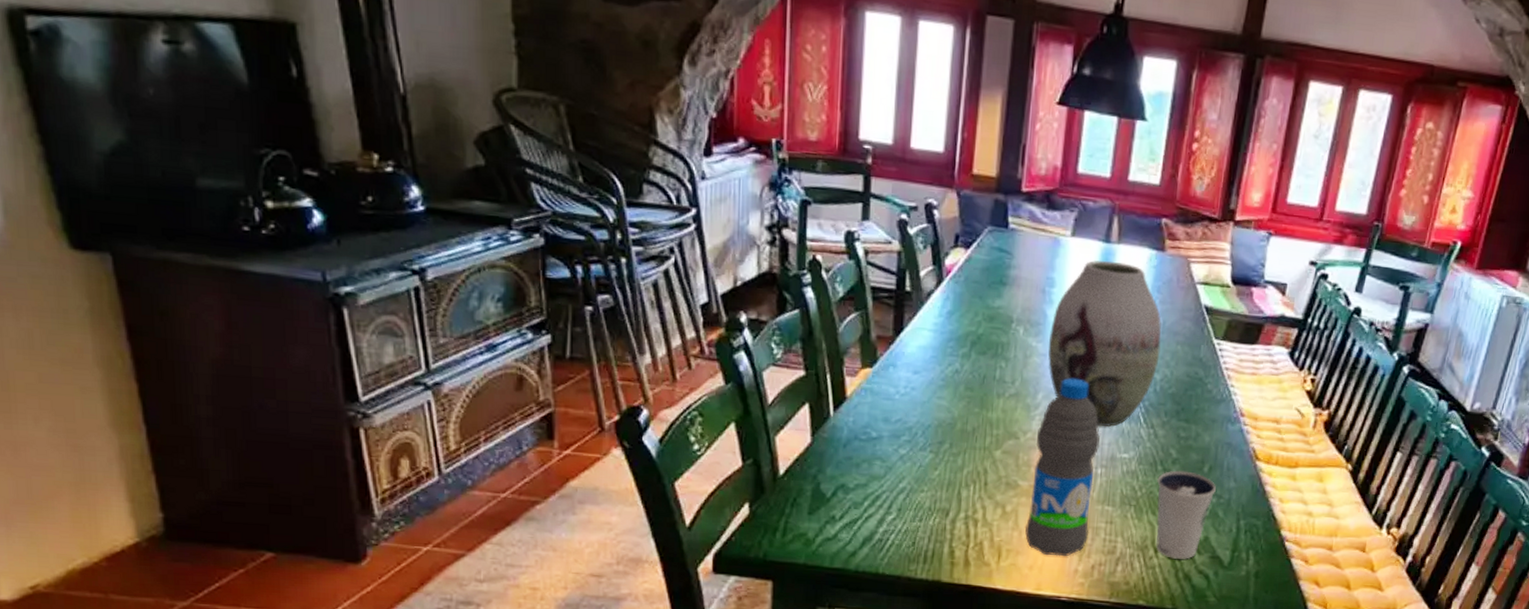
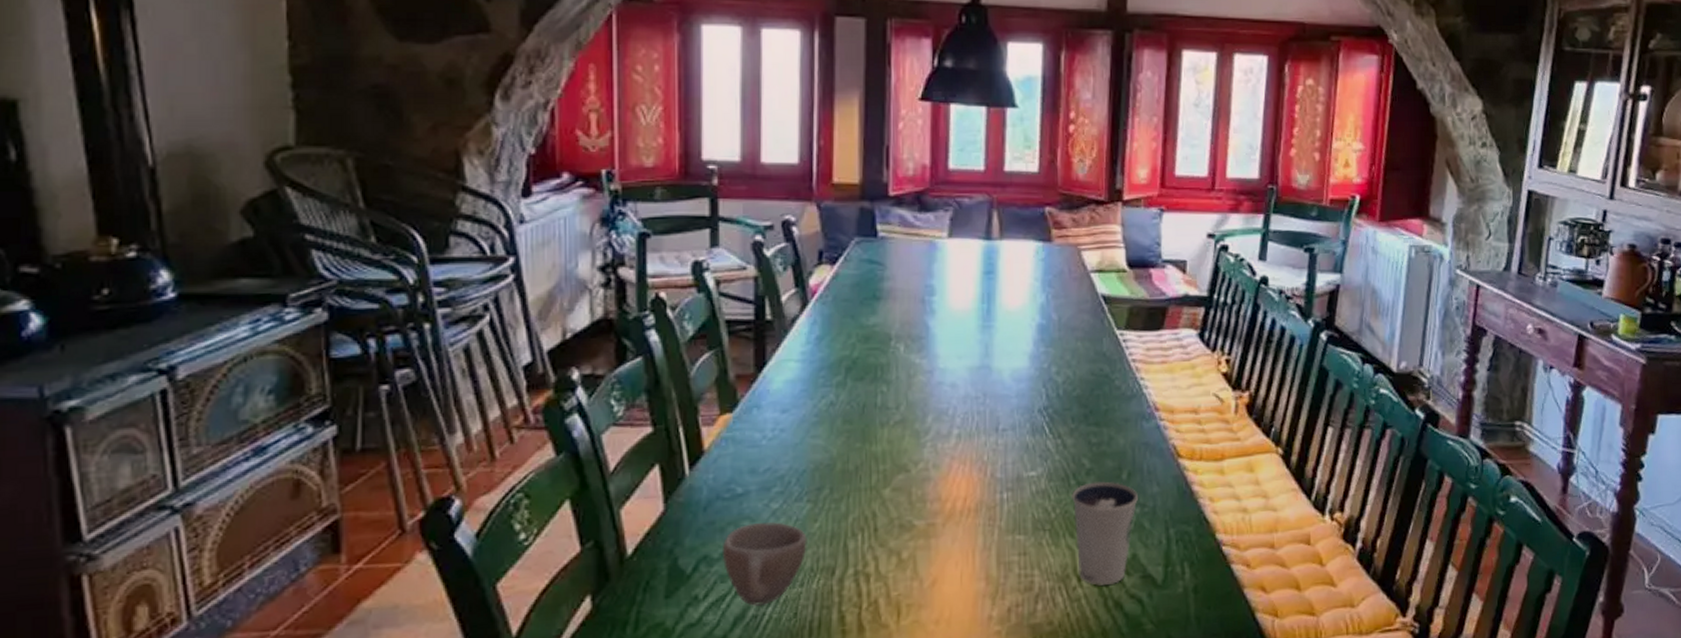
cup: none [857,464,928,532] -> present [723,522,807,606]
water bottle: present [1024,378,1100,557] -> none [925,394,1002,605]
vase: present [1048,260,1162,428] -> none [933,259,1059,445]

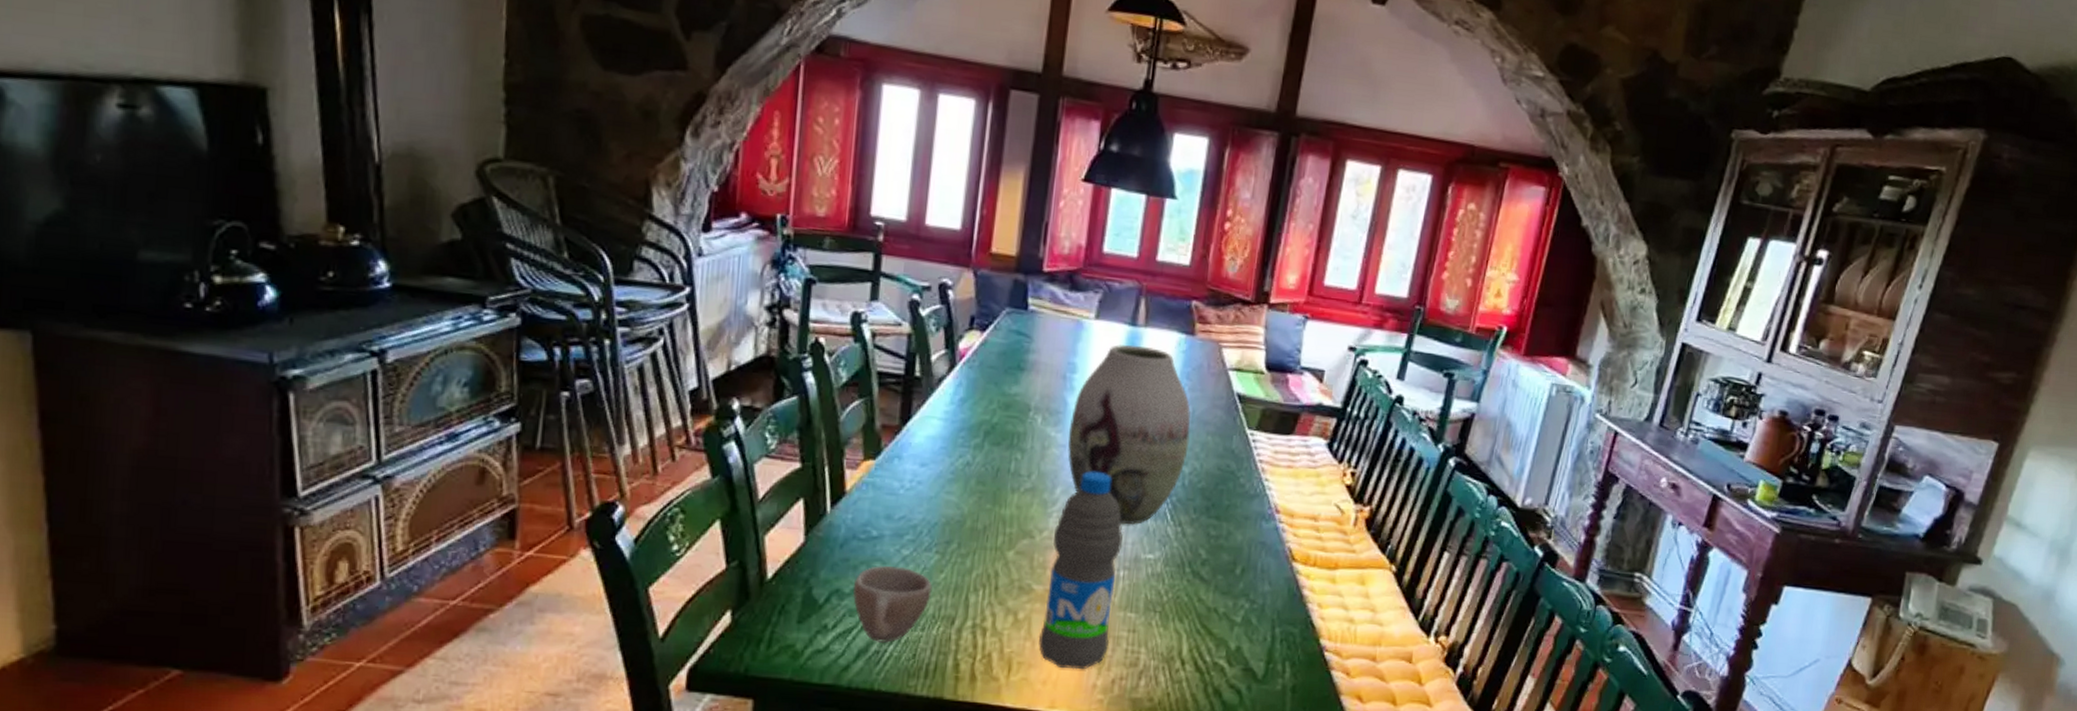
water bottle: none [925,394,1002,605] -> present [1038,471,1123,670]
vase: none [933,259,1059,445] -> present [1067,344,1191,525]
dixie cup: present [1072,481,1138,586] -> none [1183,572,1249,672]

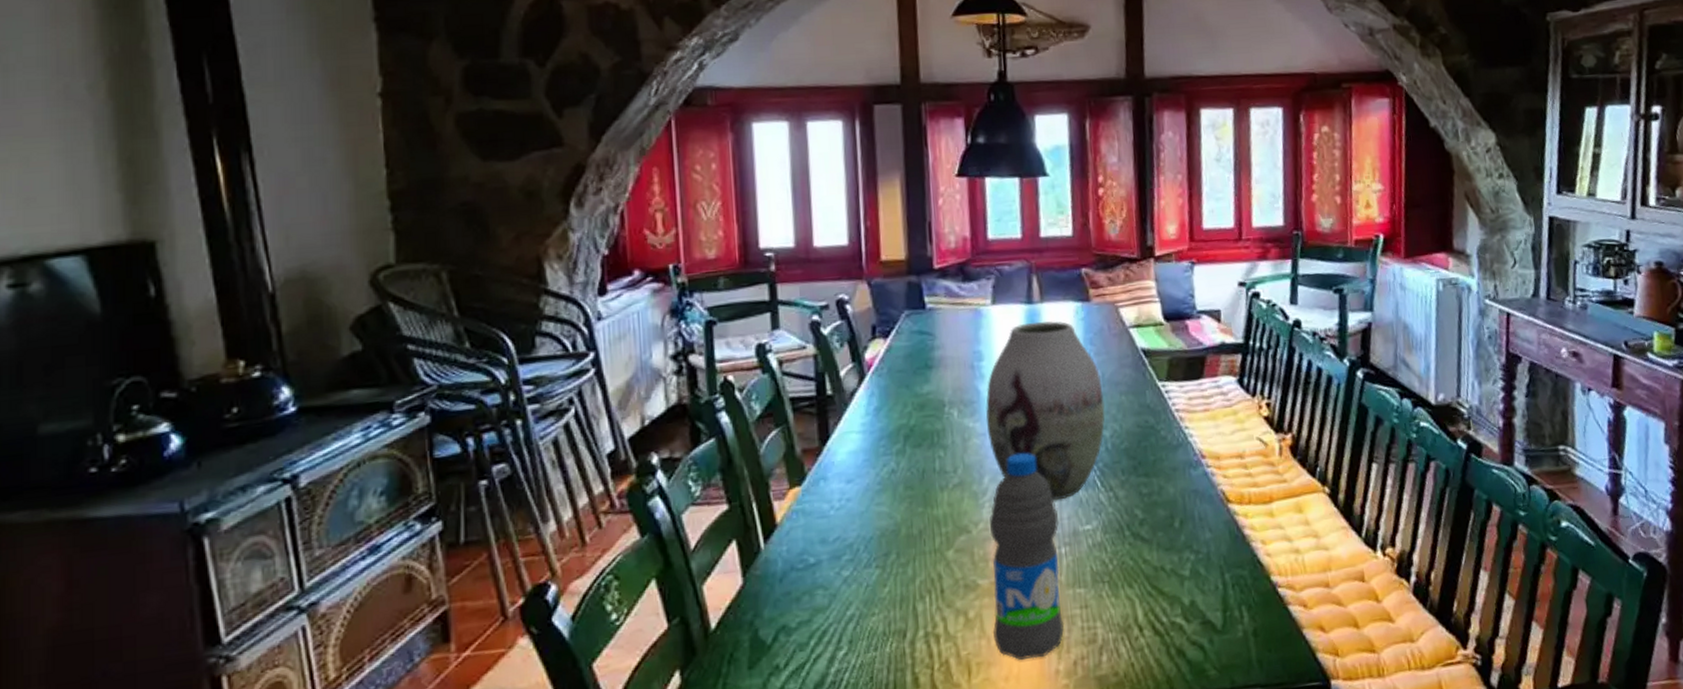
cup: present [853,566,932,643] -> none [799,589,879,672]

